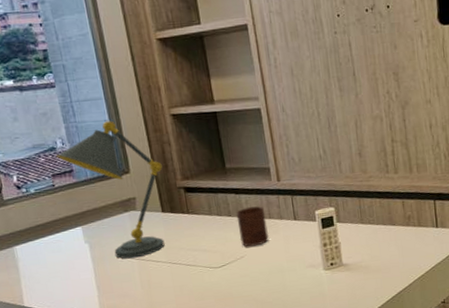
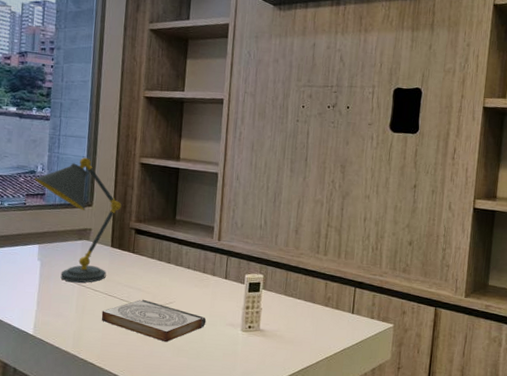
book: none [169,259,285,299] -> present [101,299,207,342]
cup: present [236,206,270,247] -> none [172,258,201,296]

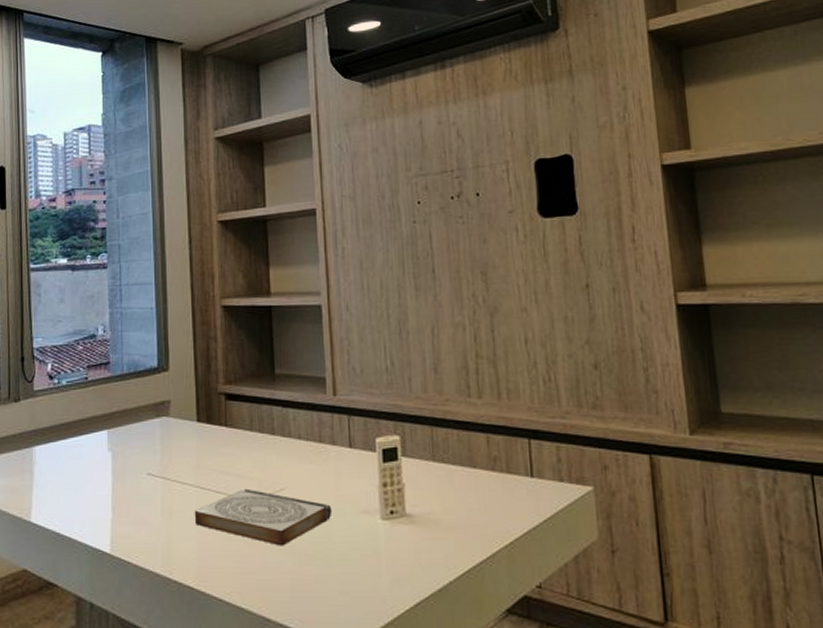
desk lamp: present [33,157,122,283] -> none [94,309,205,476]

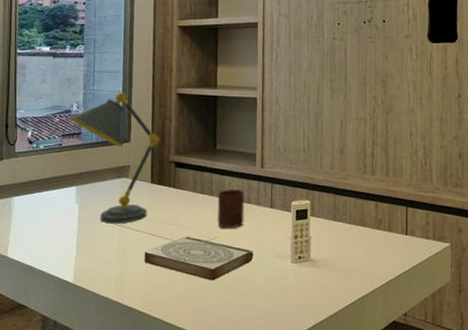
desk lamp: none [94,309,205,476] -> present [69,92,160,224]
cup: none [281,425,318,477] -> present [217,189,245,229]

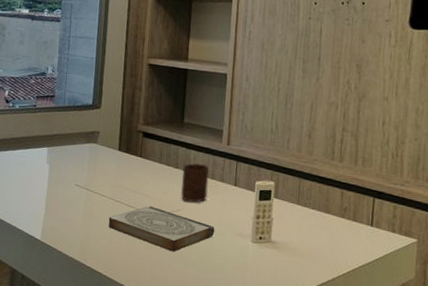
desk lamp: present [69,92,160,224] -> none [44,58,130,188]

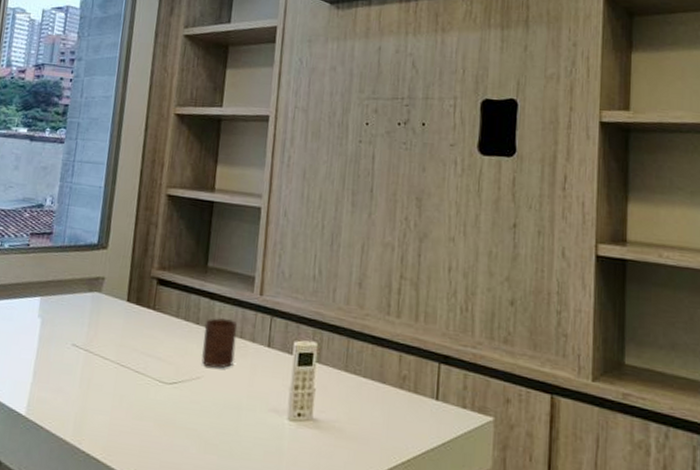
book: present [108,205,215,252] -> none [110,371,243,433]

